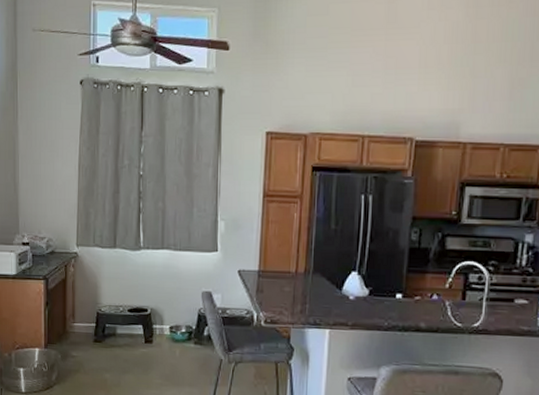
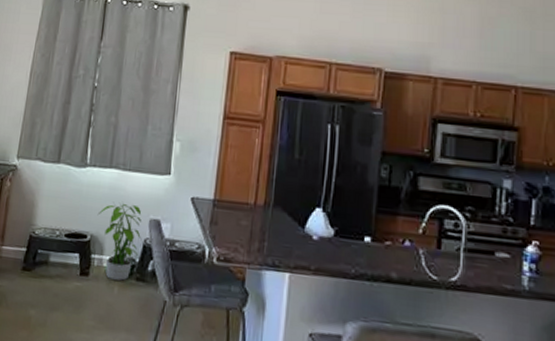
potted plant: none [155,279,195,345] -> present [97,202,142,281]

